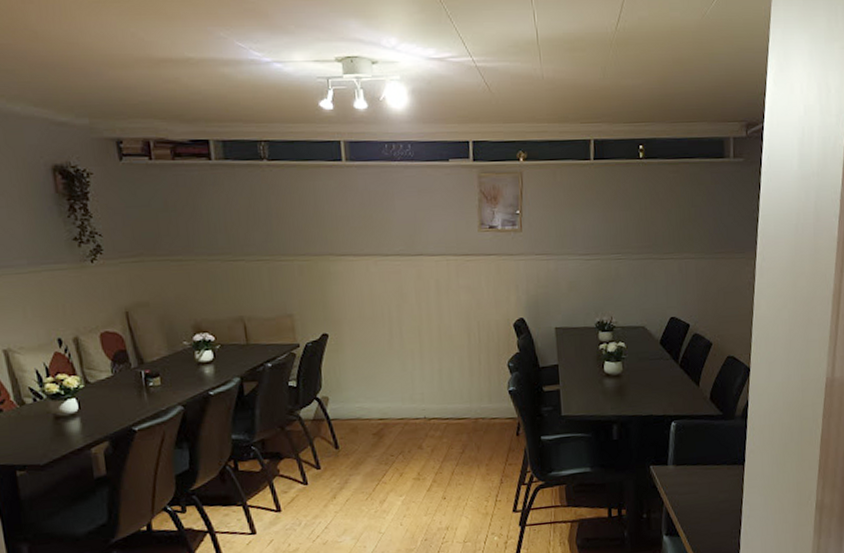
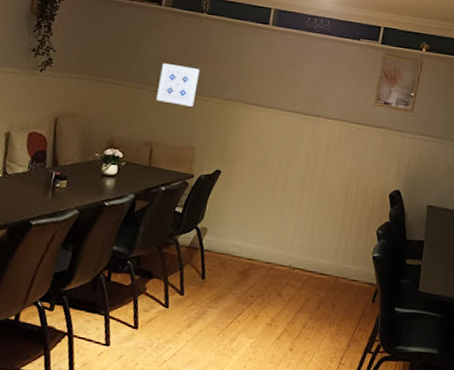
wall art: none [231,226,280,271] -> present [156,63,200,107]

